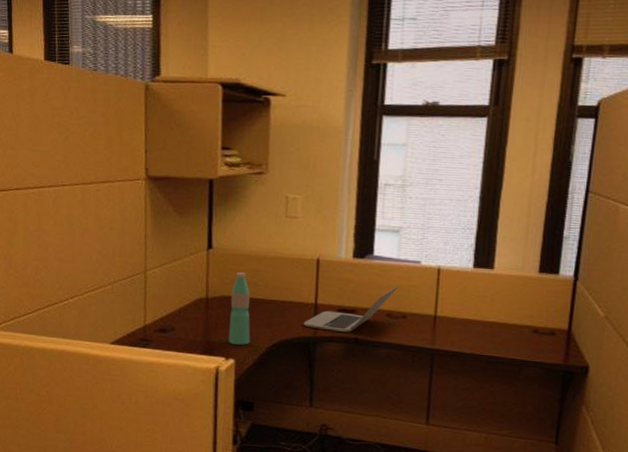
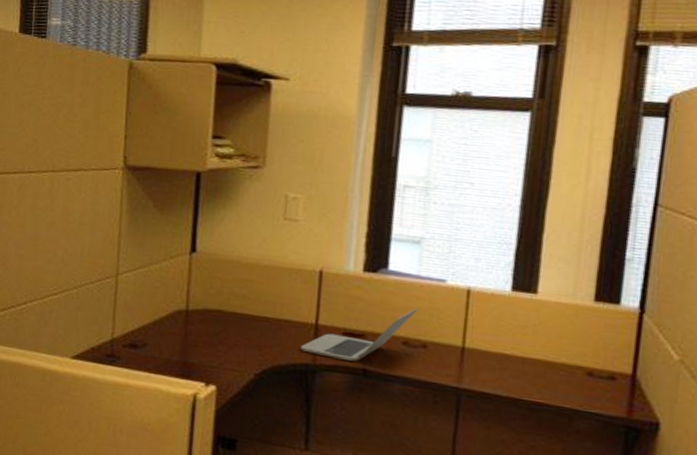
water bottle: present [228,272,251,345] -> none [209,282,238,369]

